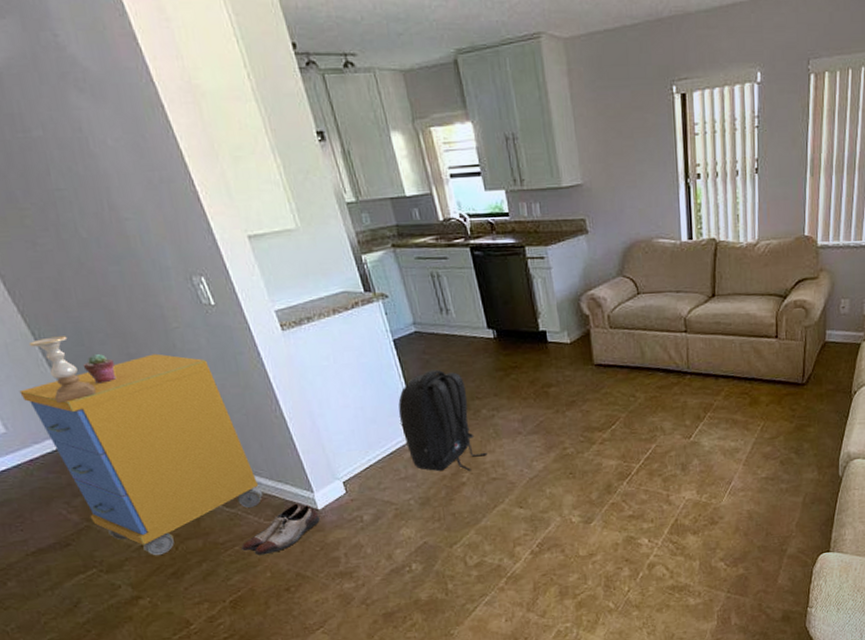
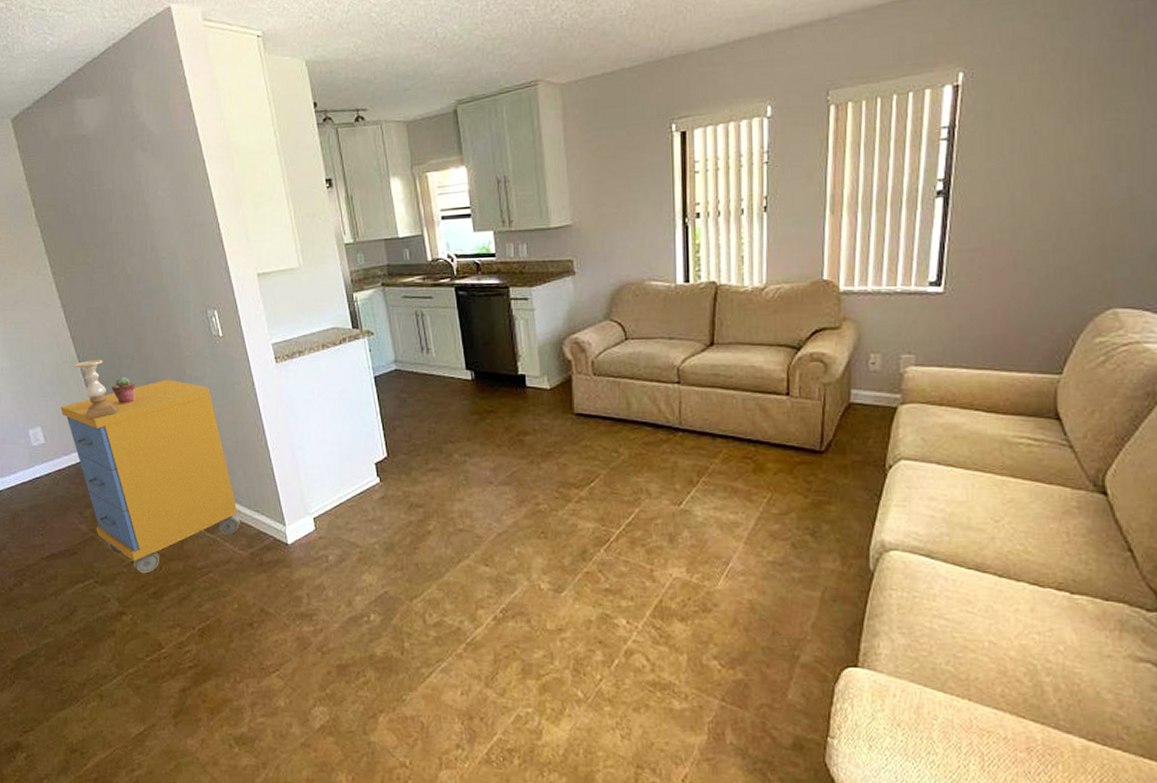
shoe: present [241,503,320,556] -> none [215,535,288,585]
backpack: present [398,369,488,471] -> none [372,409,456,519]

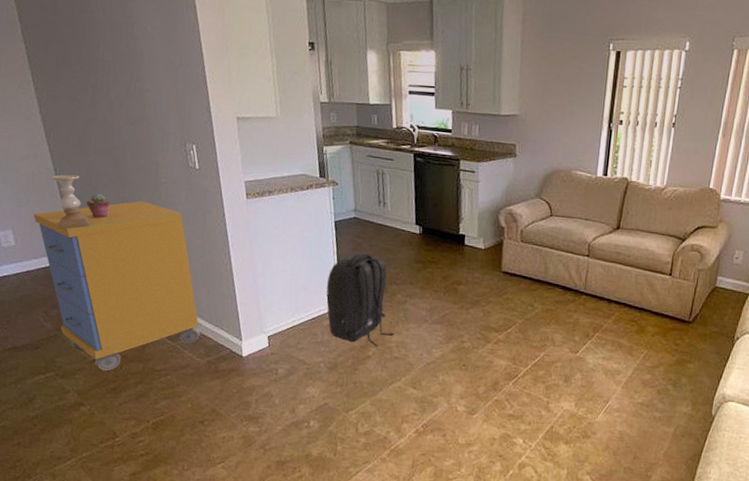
backpack: none [372,409,456,519] -> present [326,252,395,346]

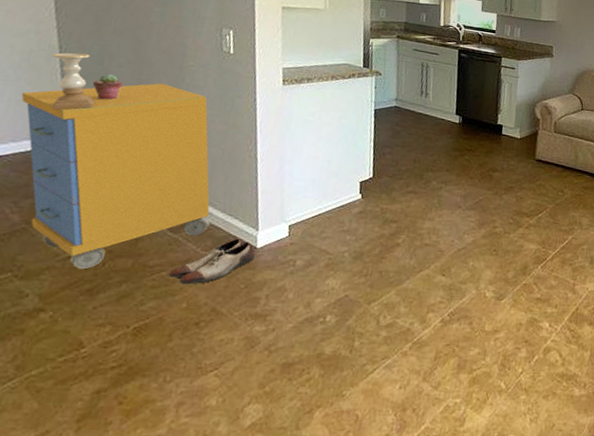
shoe: none [173,347,242,388] -> present [168,238,256,285]
backpack: present [326,252,395,346] -> none [357,139,427,234]

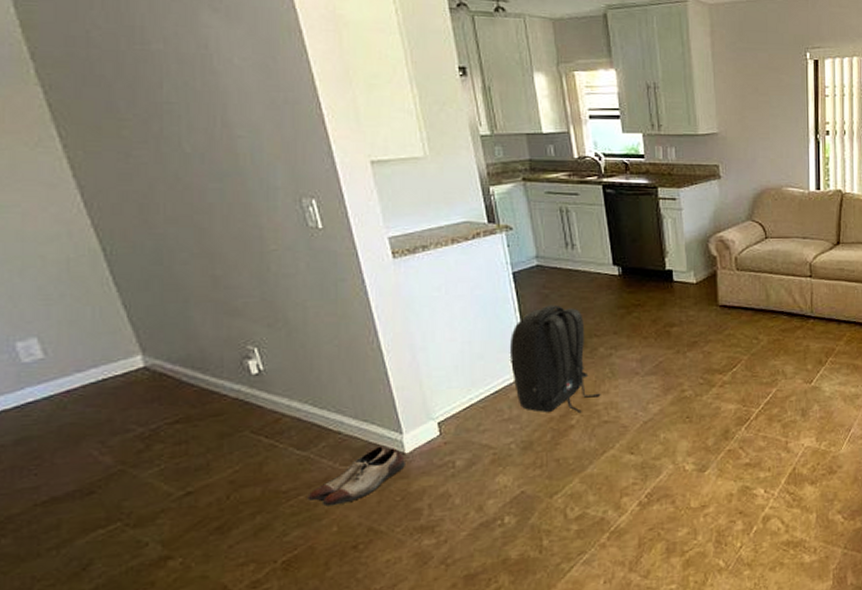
storage cabinet: present [21,83,211,270] -> none [72,276,344,507]
candle holder: present [51,52,96,111] -> none [96,253,165,328]
potted succulent: present [92,73,123,100] -> none [156,273,194,307]
backpack: none [357,139,427,234] -> present [509,304,601,413]

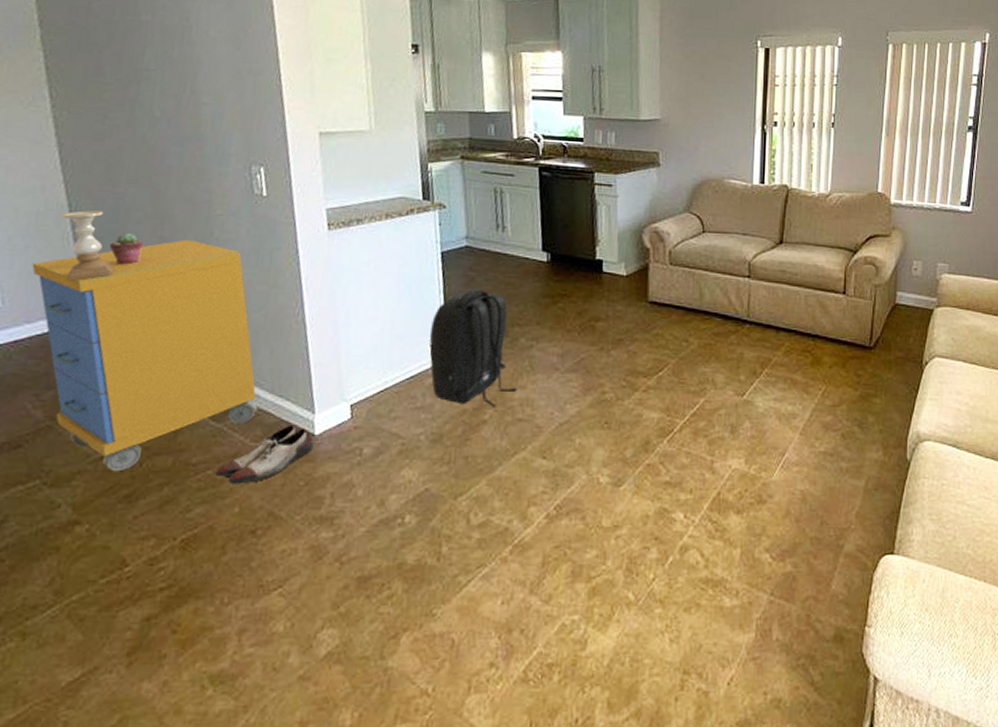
storage cabinet: none [72,276,344,507] -> present [32,239,259,472]
candle holder: none [96,253,165,328] -> present [61,210,114,282]
potted succulent: none [156,273,194,307] -> present [109,232,143,265]

